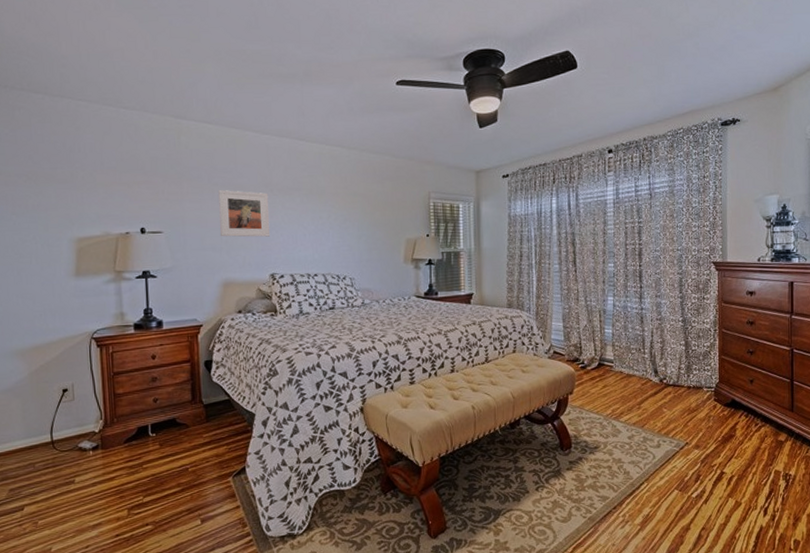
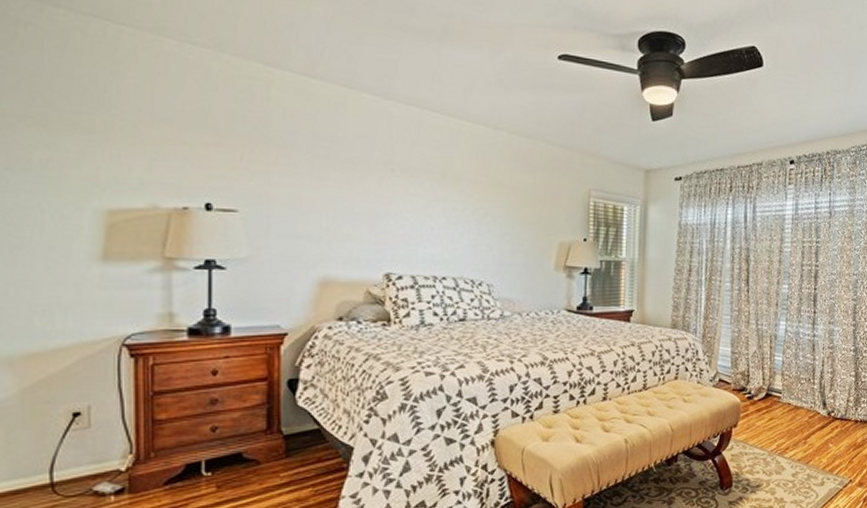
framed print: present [218,189,271,237] -> none [320,162,388,227]

